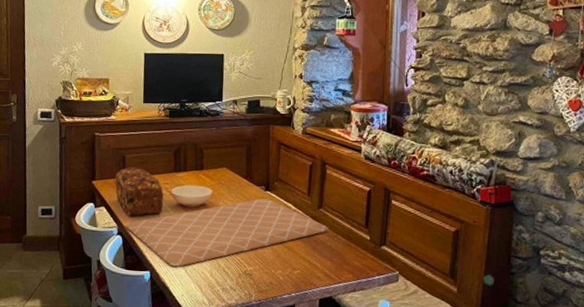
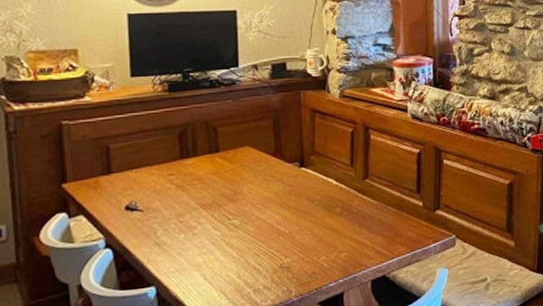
bread loaf: present [115,167,163,216] -> none [97,159,167,221]
placemat: present [126,198,329,267] -> none [117,176,378,275]
bowl: present [170,184,213,208] -> none [177,171,234,200]

